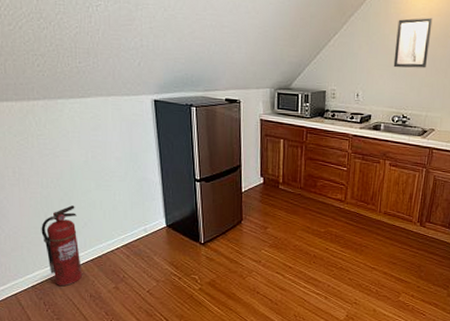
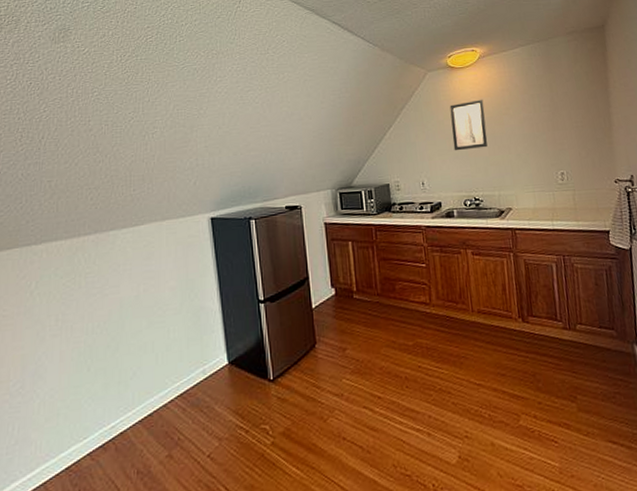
fire extinguisher: present [41,205,82,286] -> none [82,352,128,463]

